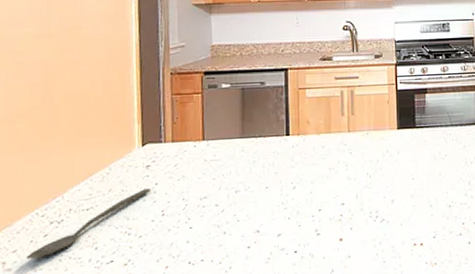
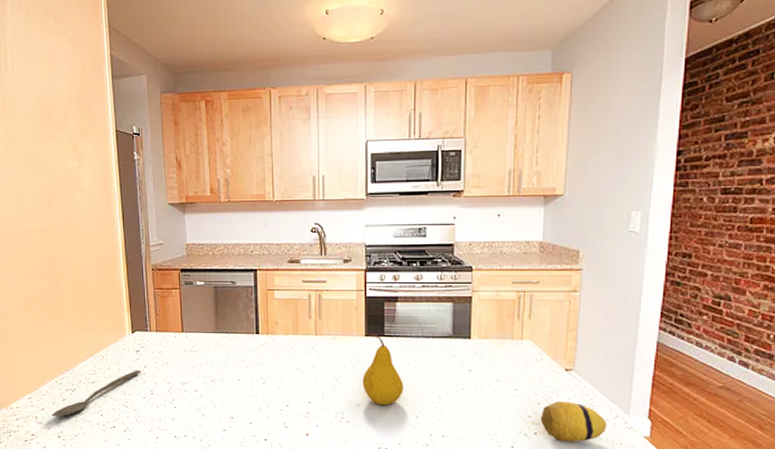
fruit: none [396,126,436,199] -> present [362,334,404,406]

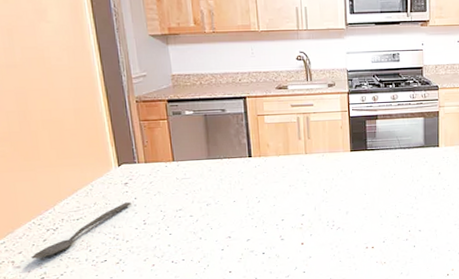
fruit: present [362,334,404,406] -> none [349,149,385,211]

